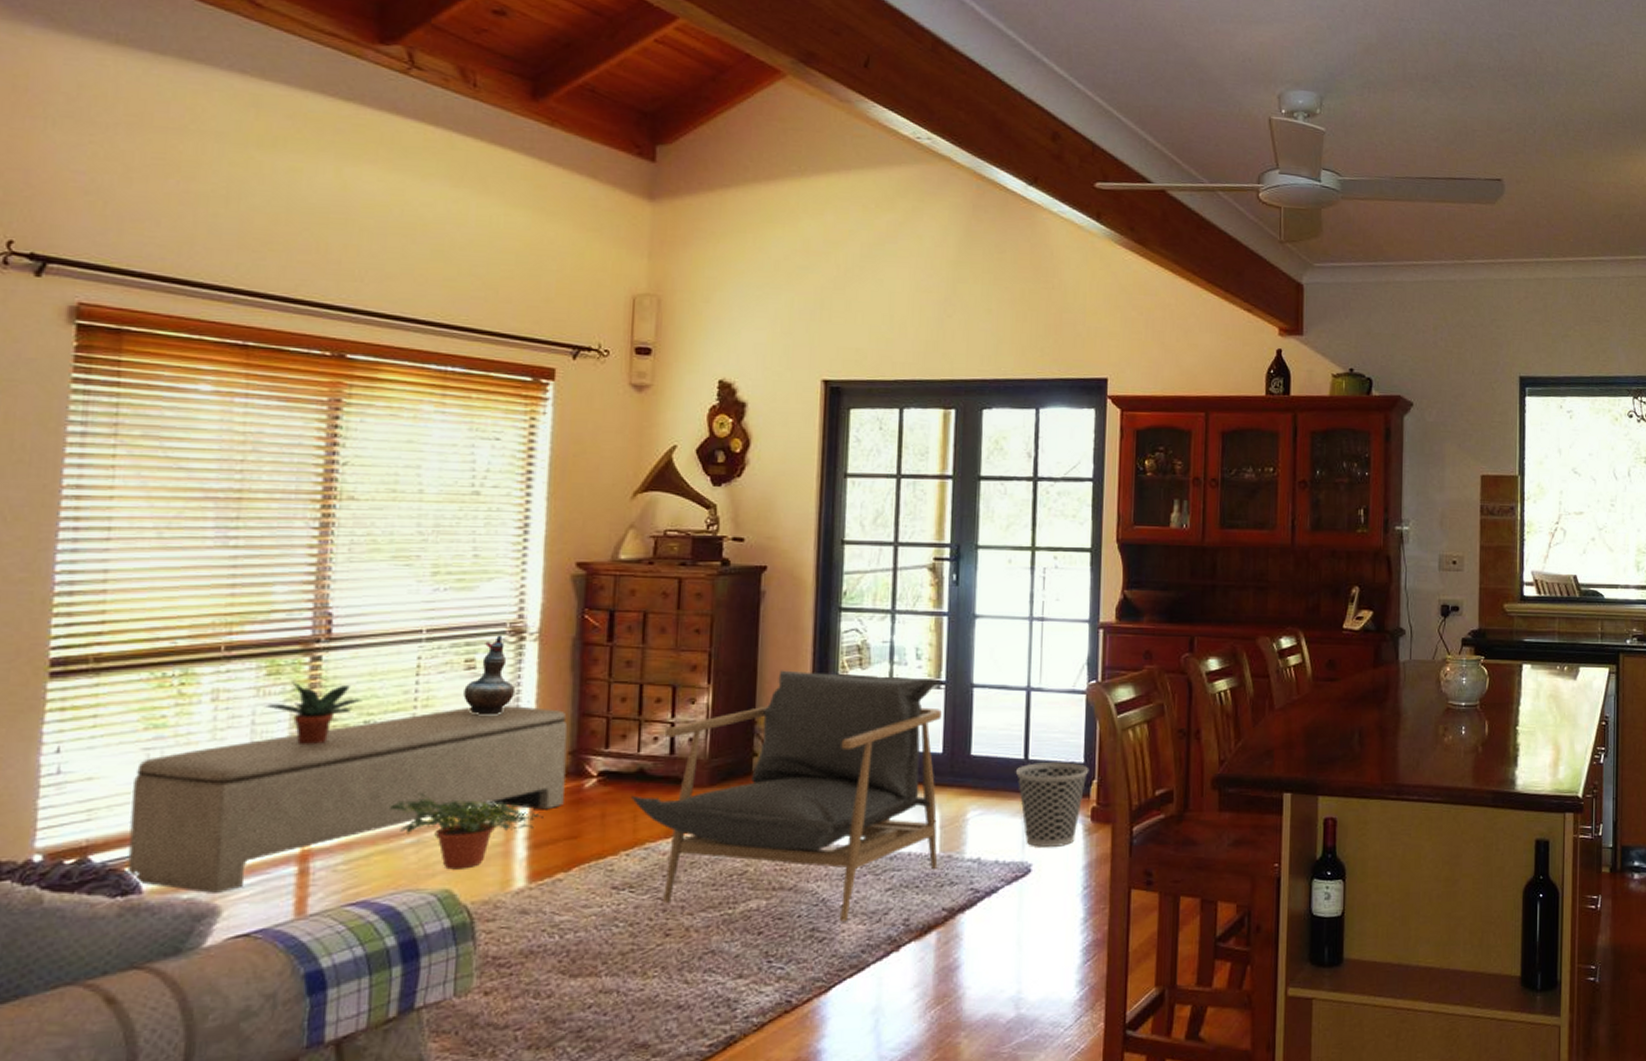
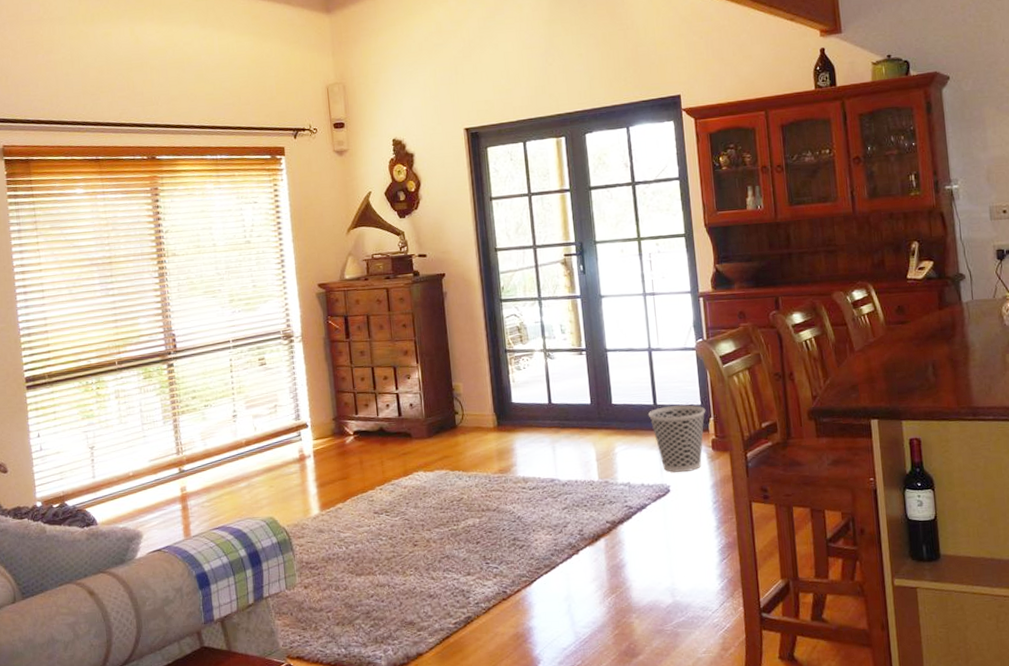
bench: present [126,706,568,893] -> none [82,388,335,524]
potted plant: present [265,681,362,744] -> none [146,381,201,423]
potted plant: present [388,793,544,870] -> none [228,452,323,504]
decorative vase: present [463,635,516,714] -> none [261,340,293,396]
armchair: present [631,670,944,922] -> none [378,347,599,533]

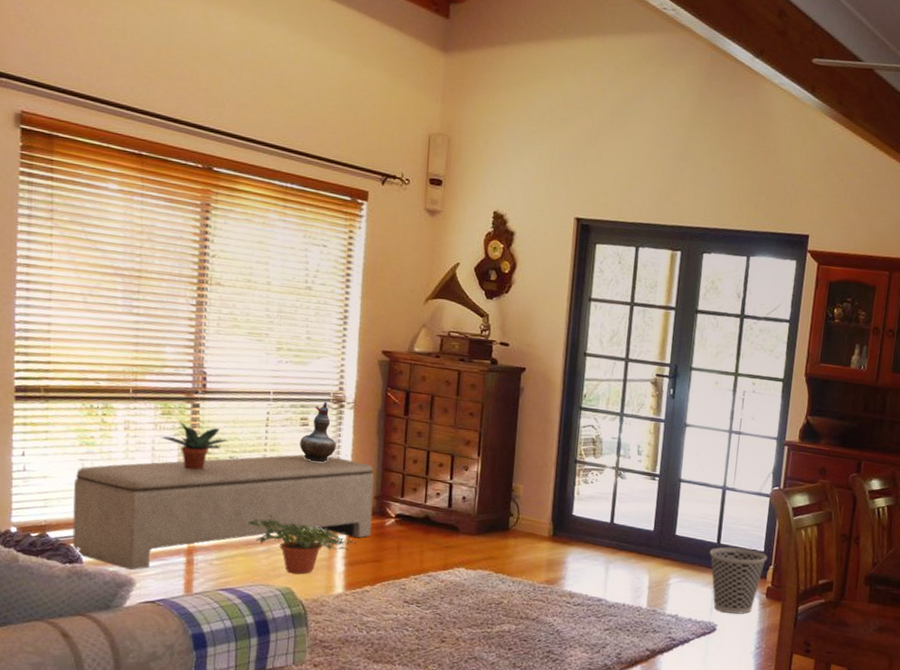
bench: none [82,388,335,524] -> present [72,454,375,570]
potted plant: none [146,381,201,423] -> present [161,421,228,470]
potted plant: none [228,452,323,504] -> present [247,515,356,575]
decorative vase: none [261,340,293,396] -> present [300,402,337,462]

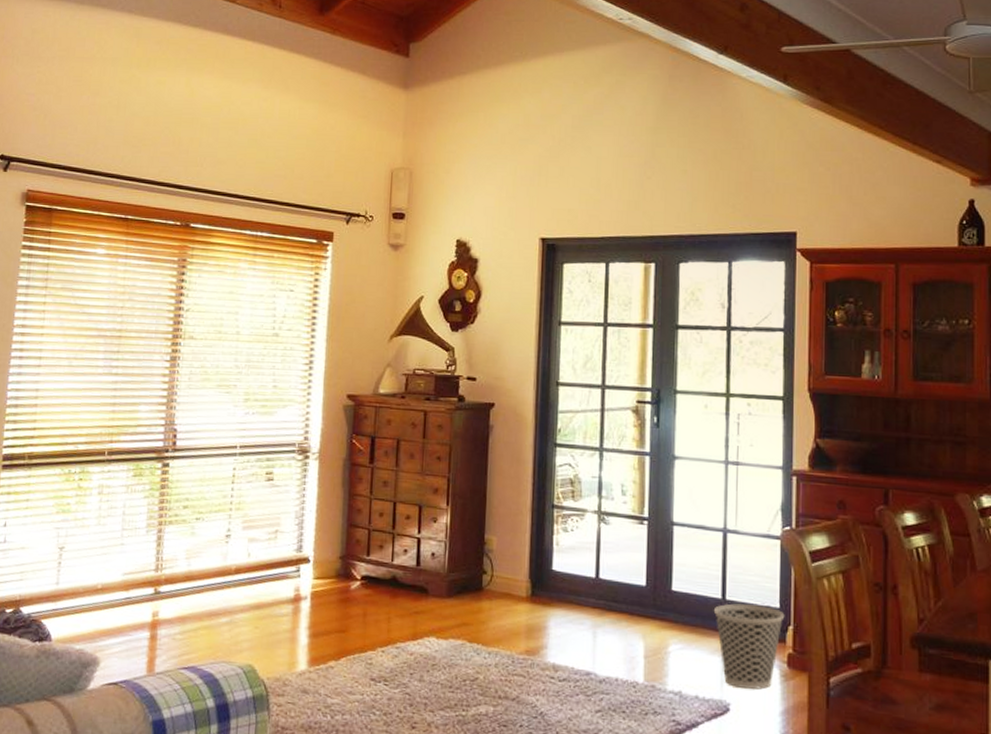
bench: present [72,454,375,570] -> none [42,512,340,647]
potted plant: present [161,421,228,470] -> none [132,482,195,534]
potted plant: present [247,515,356,575] -> none [211,581,320,649]
decorative vase: present [300,402,337,462] -> none [264,453,302,520]

